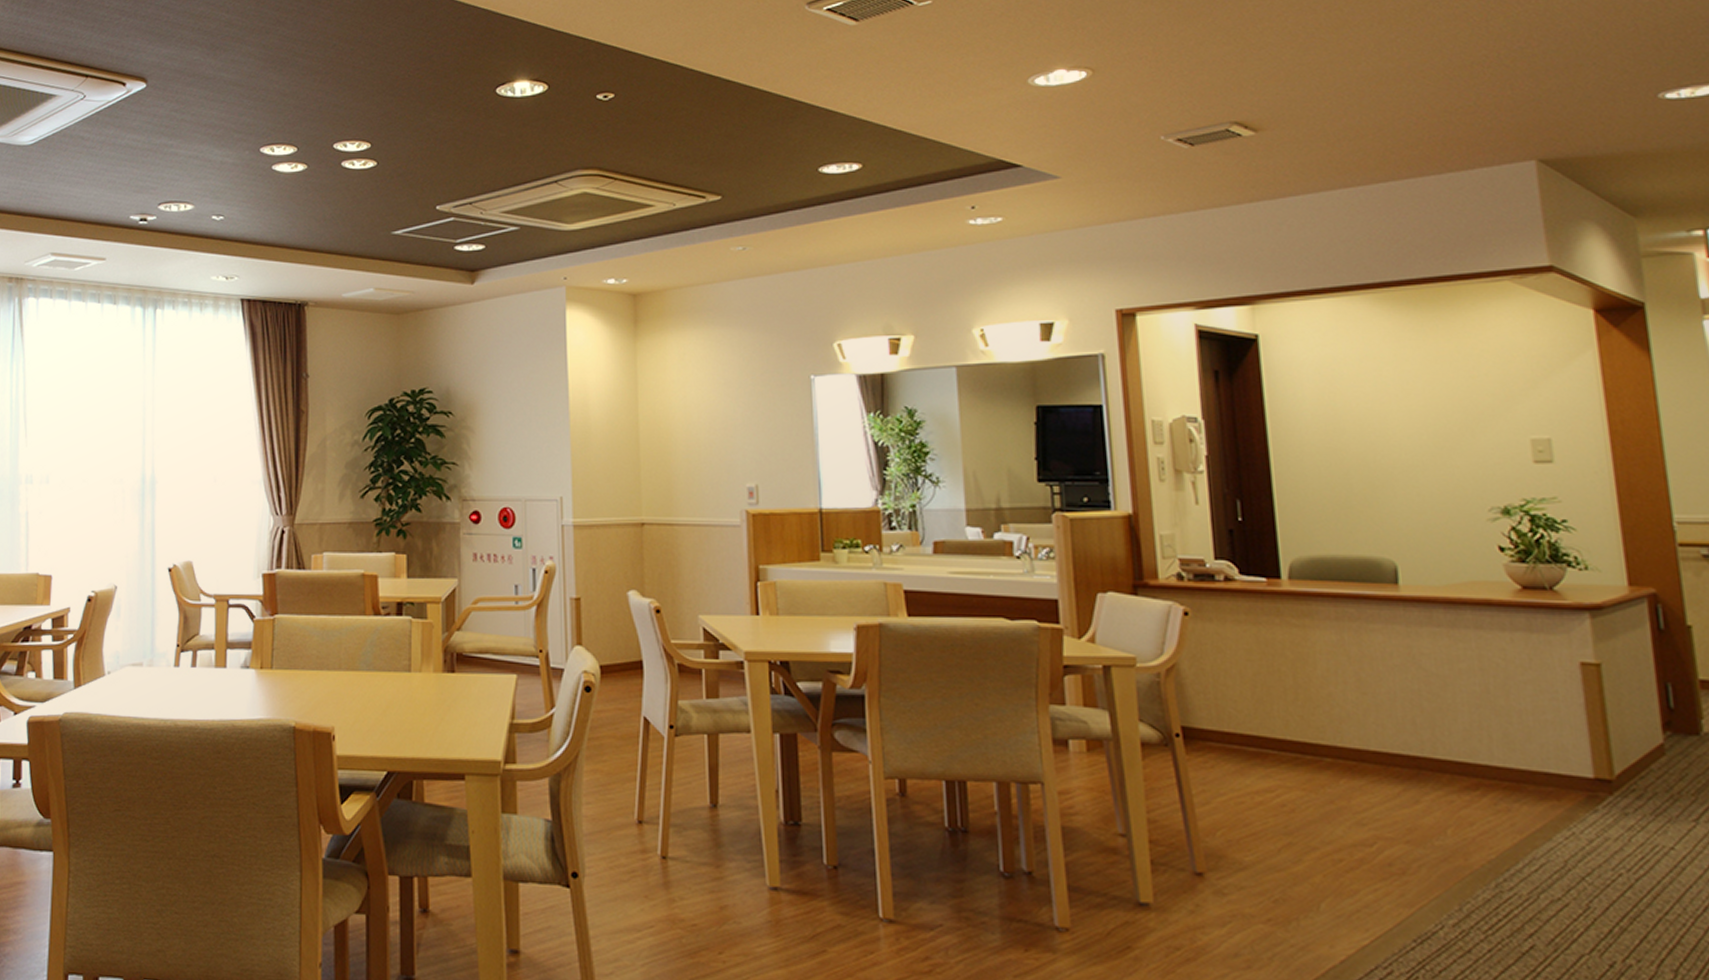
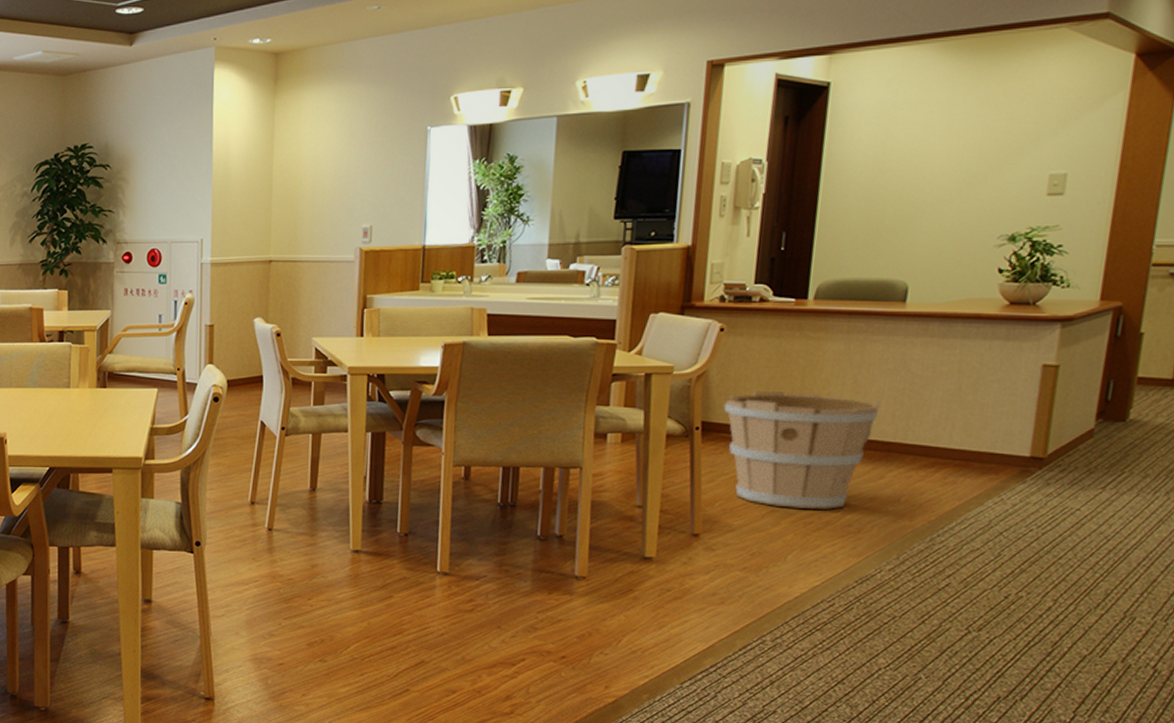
wooden bucket: none [1204,689,1395,844] -> present [723,390,881,511]

